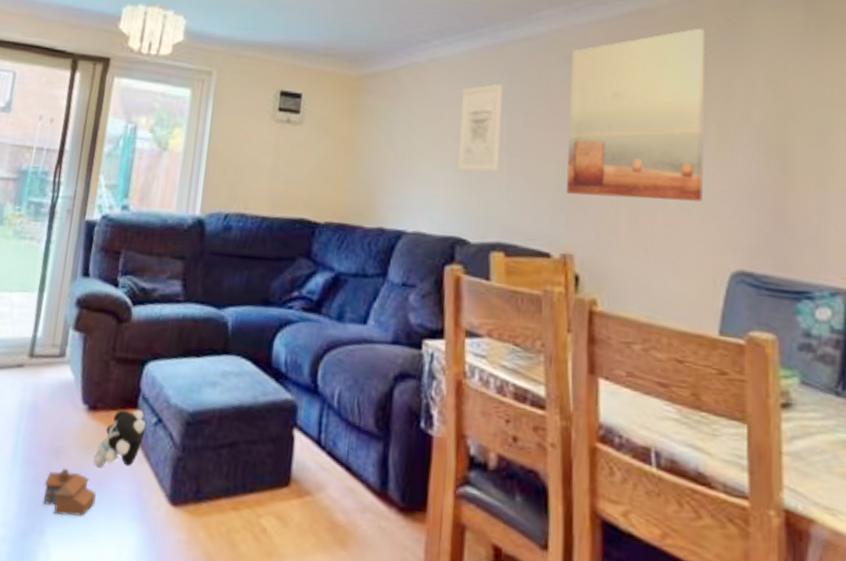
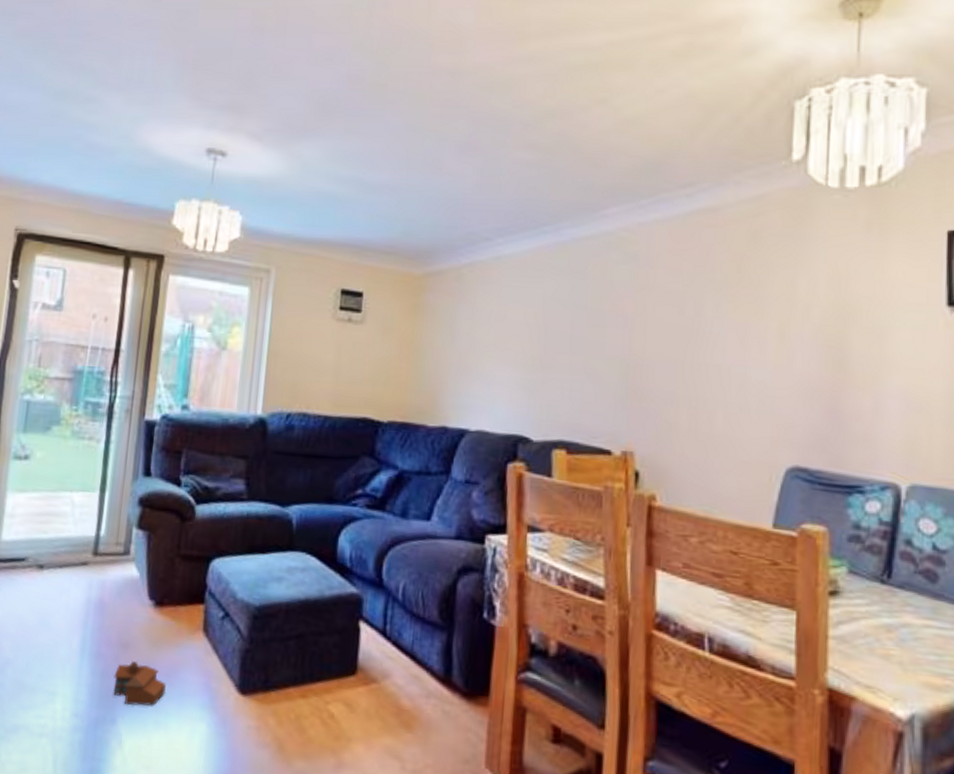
plush toy: present [93,409,146,467] -> none [161,604,213,659]
wall art: present [457,83,504,172] -> none [520,282,568,371]
wall art: present [567,29,704,202] -> none [629,227,769,400]

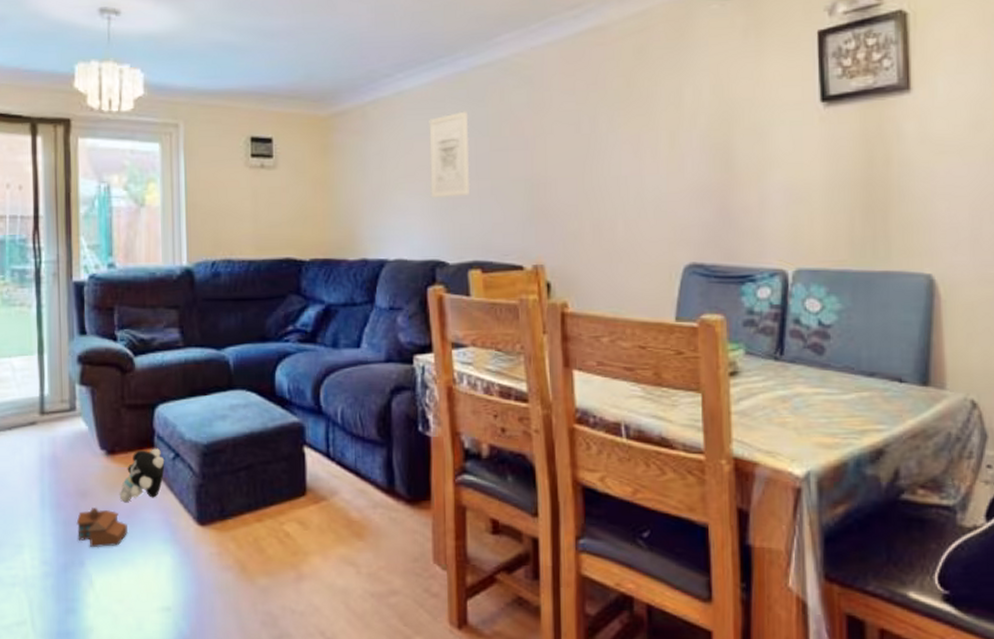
plush toy: none [161,604,213,659] -> present [119,448,165,502]
wall art: none [520,282,568,371] -> present [429,111,471,198]

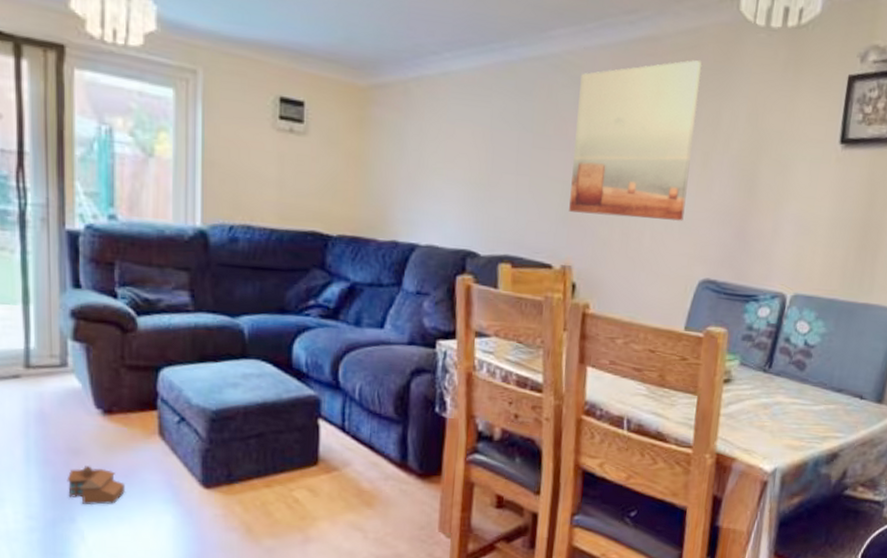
plush toy: present [119,448,165,502] -> none [116,411,169,462]
wall art: present [429,111,471,198] -> none [468,102,515,190]
wall art: none [531,42,657,211] -> present [569,60,702,221]

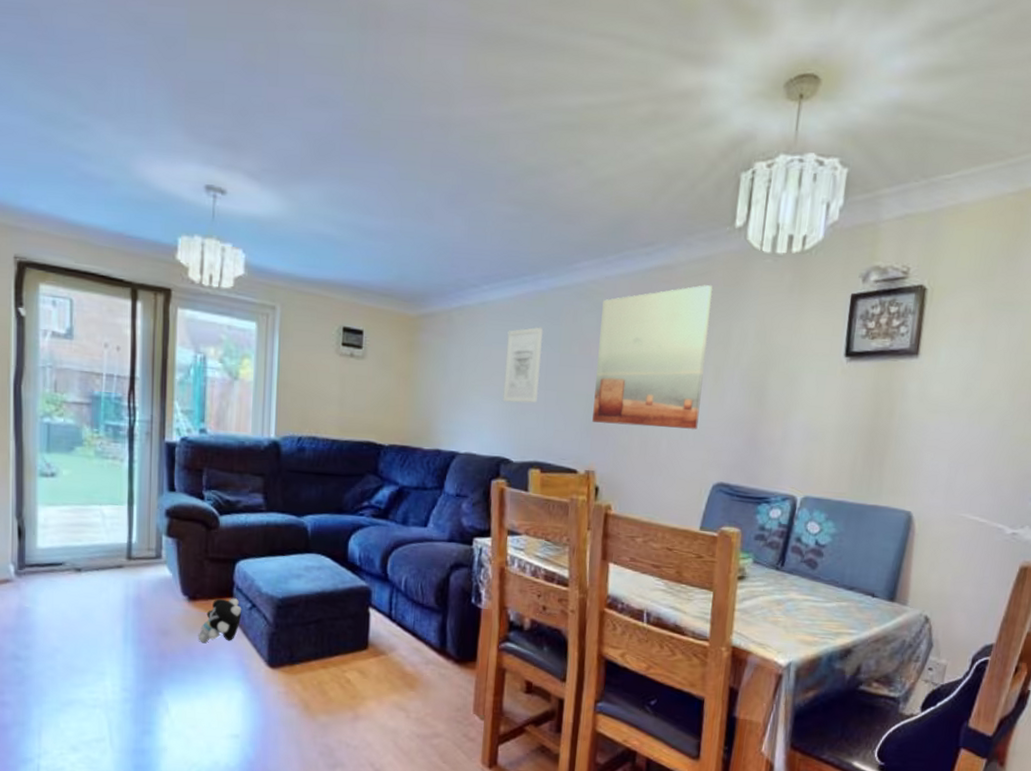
toy house: present [67,466,125,506] -> none [156,645,204,681]
plush toy: none [116,411,169,462] -> present [198,598,242,643]
wall art: none [468,102,515,190] -> present [502,326,544,403]

